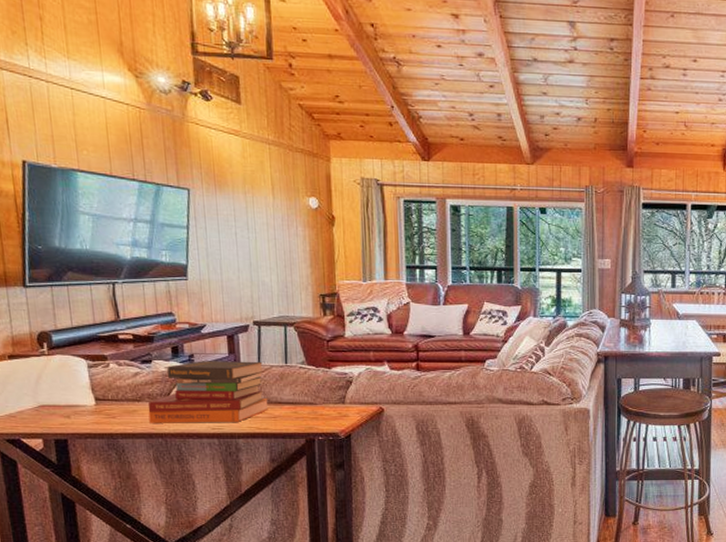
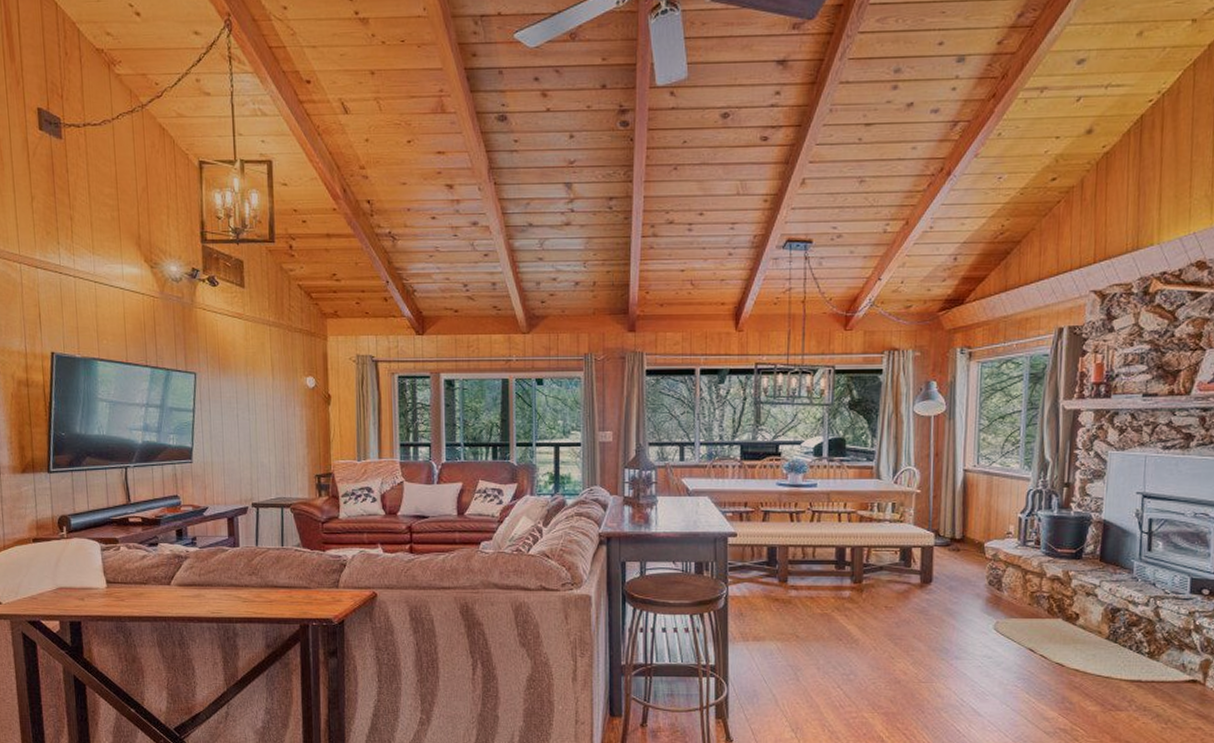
books: present [147,361,269,423] -> none [153,543,265,607]

